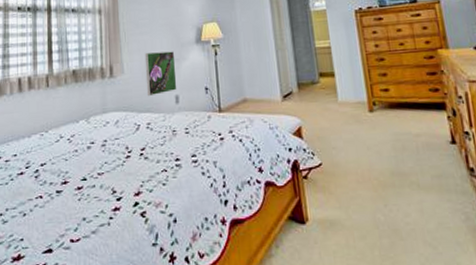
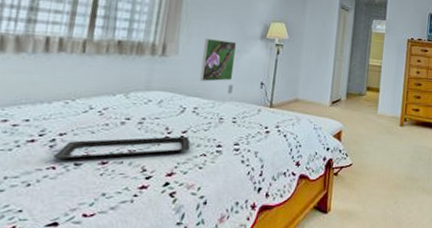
serving tray: none [39,153,151,190] -> present [53,136,190,162]

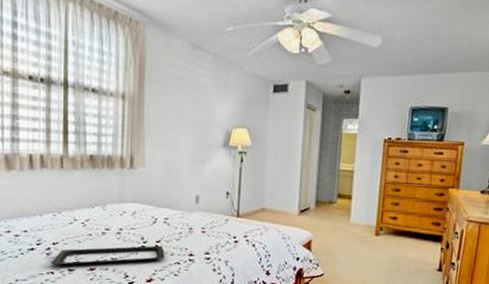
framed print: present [200,39,237,82] -> none [167,149,200,193]

